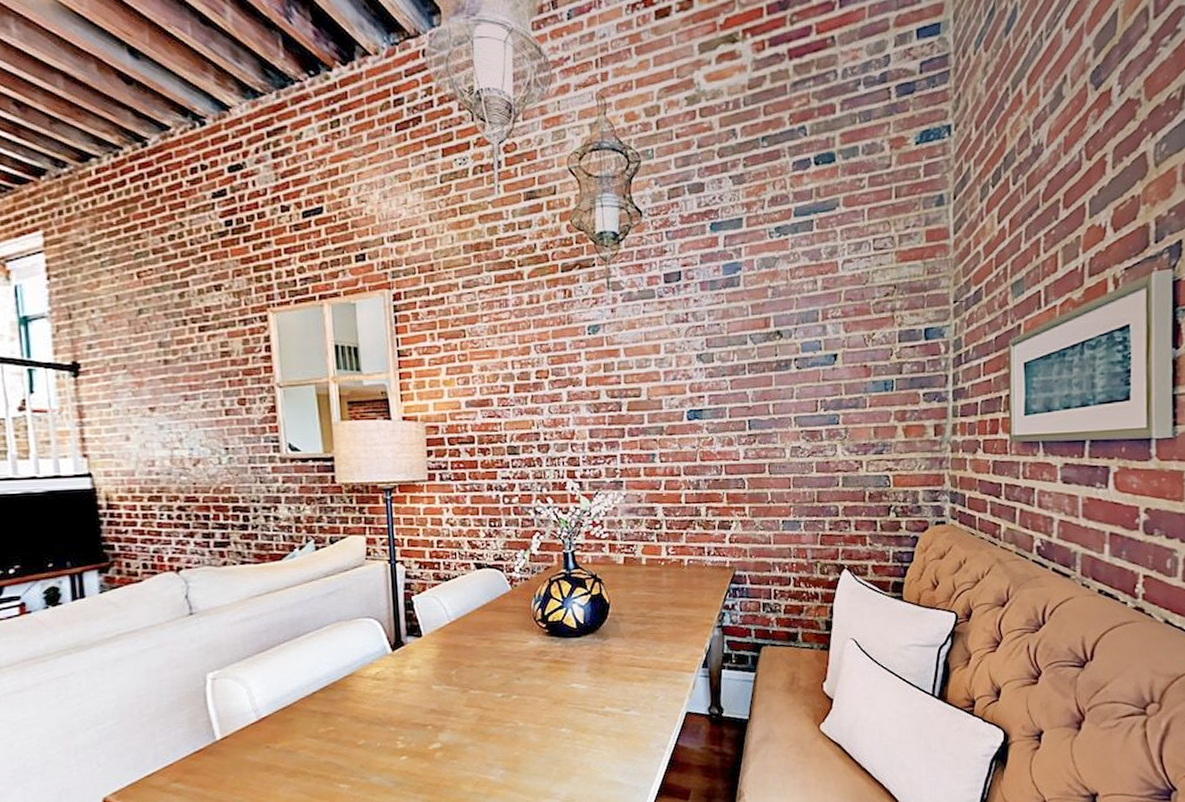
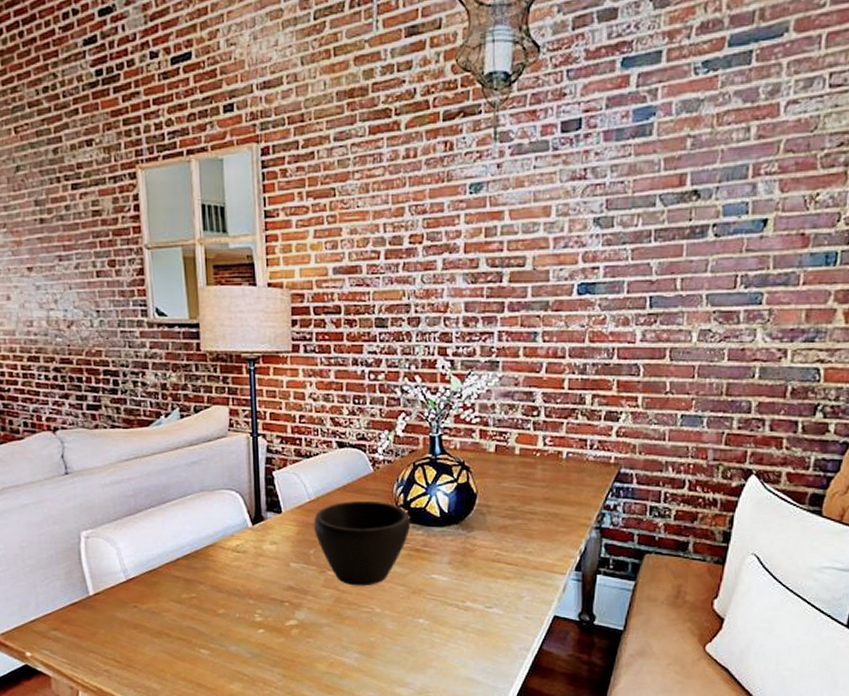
bowl: none [454,617,550,703] -> present [313,500,411,586]

